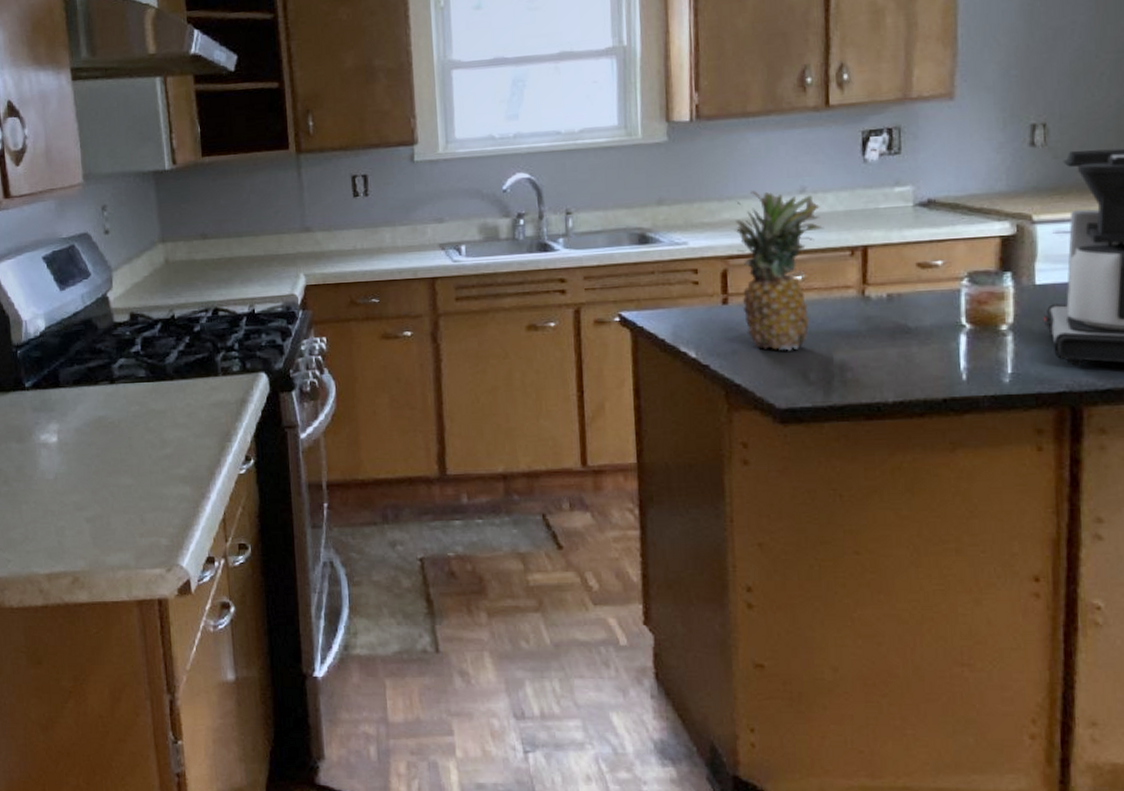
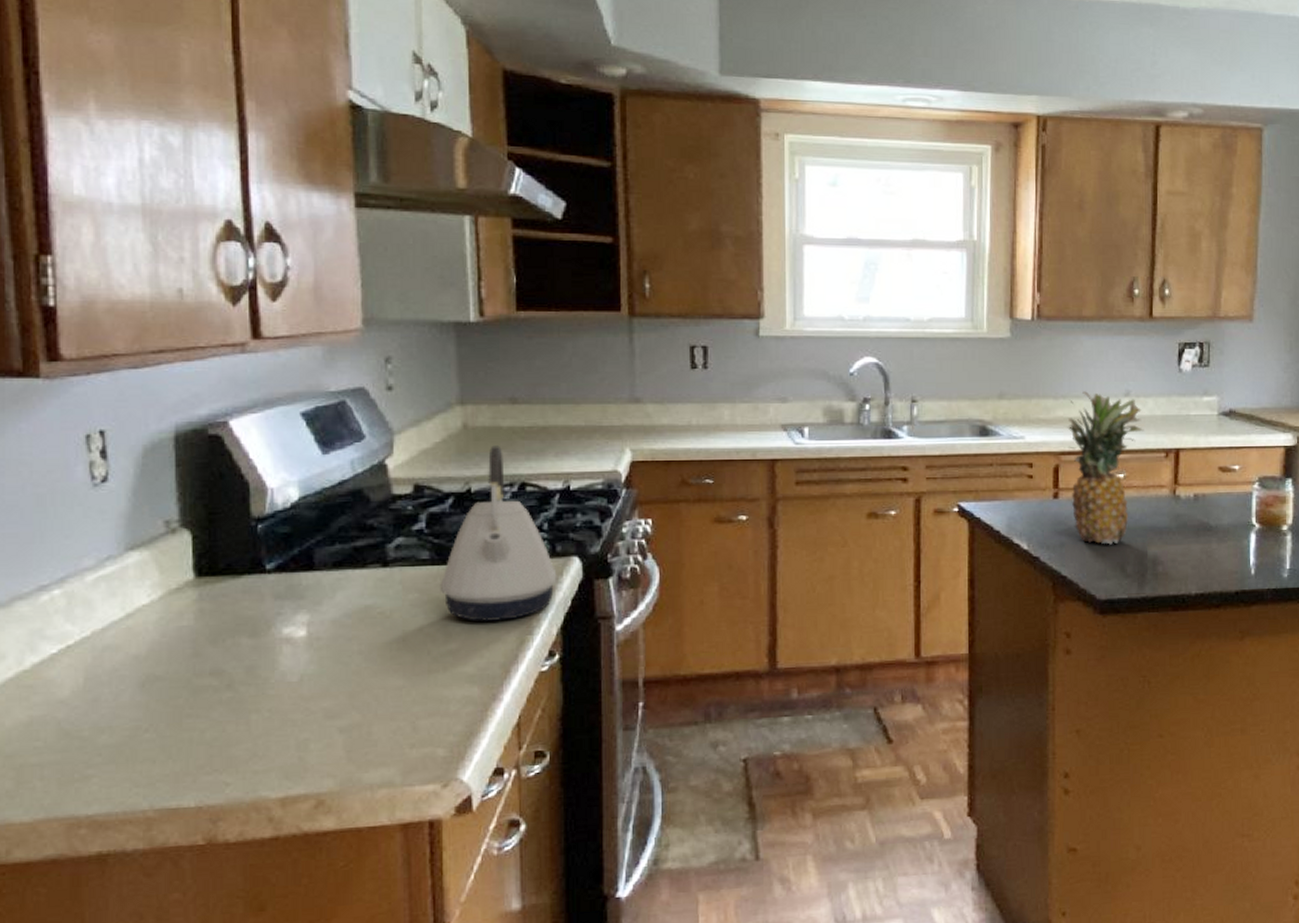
kettle: none [155,276,249,430] -> present [439,445,557,621]

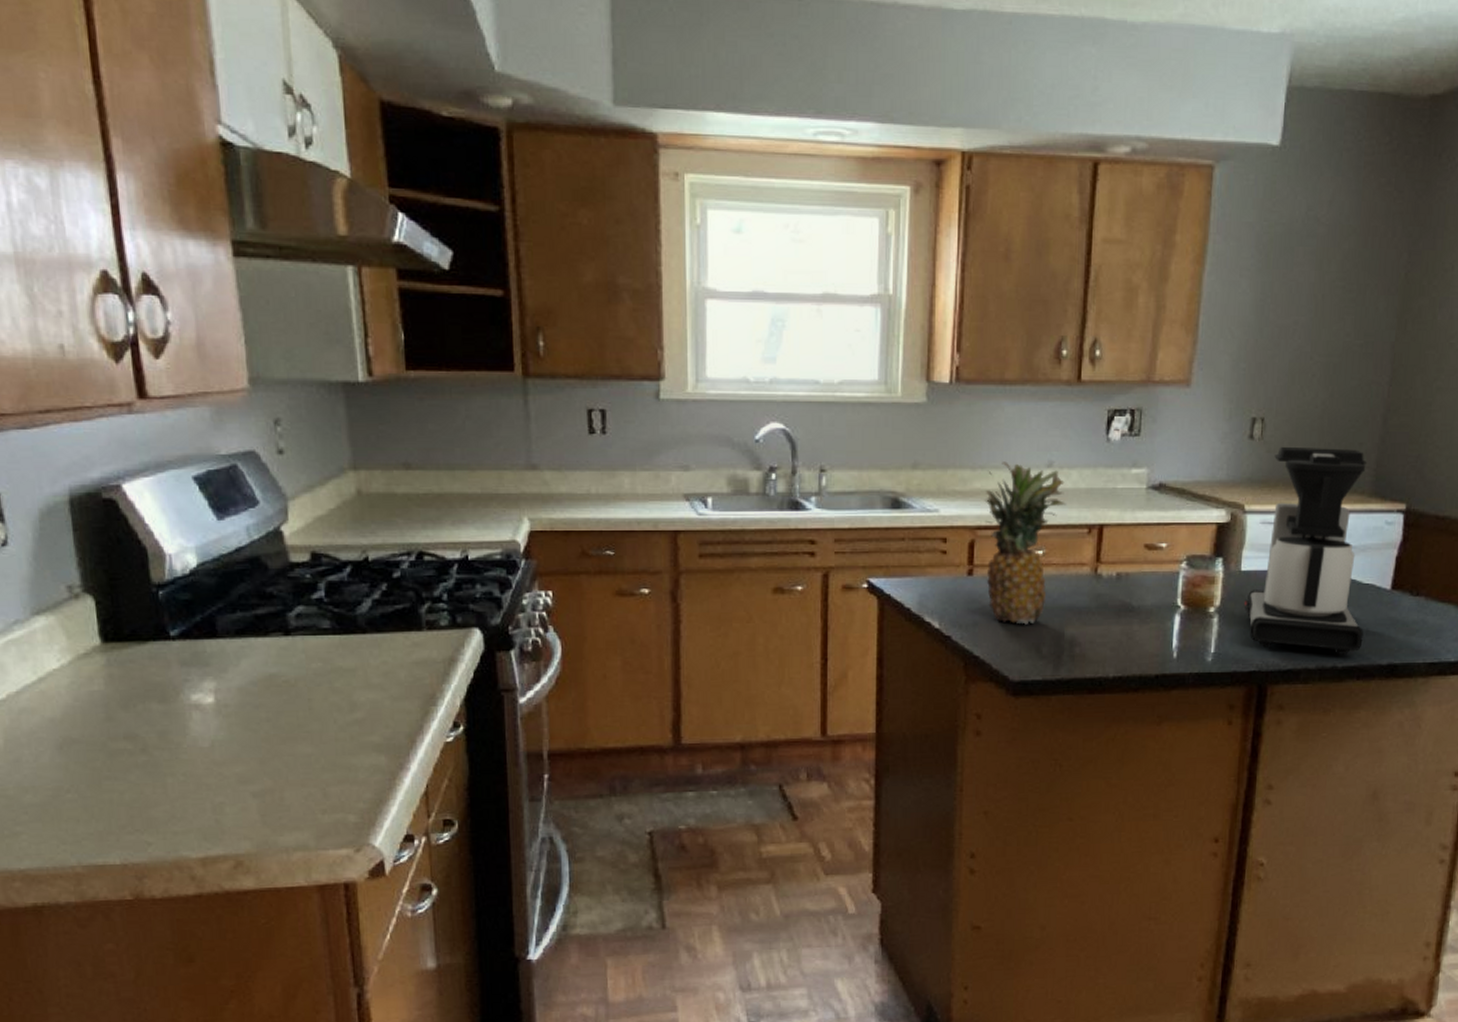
kettle: present [439,445,557,621] -> none [342,513,459,691]

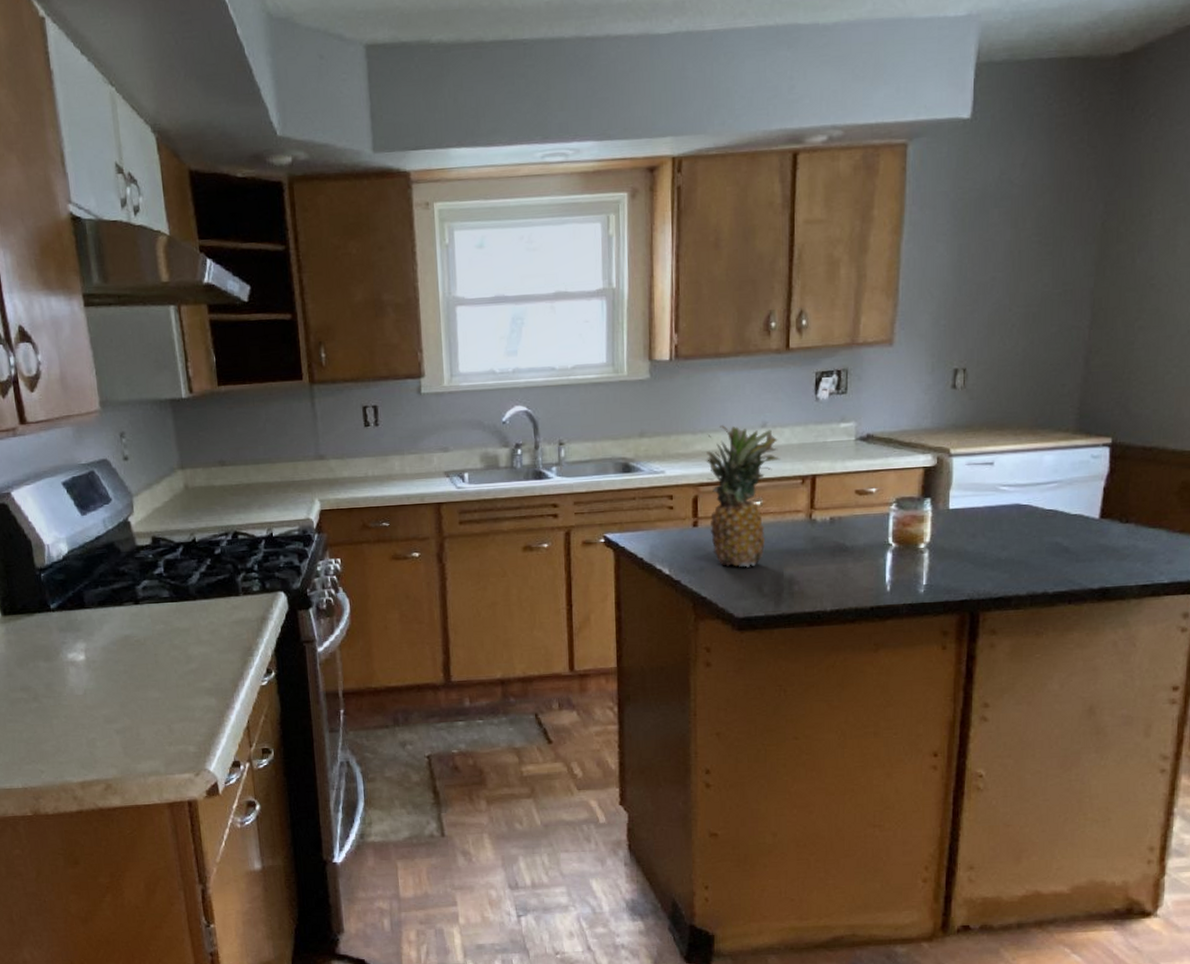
coffee maker: present [1243,446,1368,655] -> none [953,391,1073,581]

